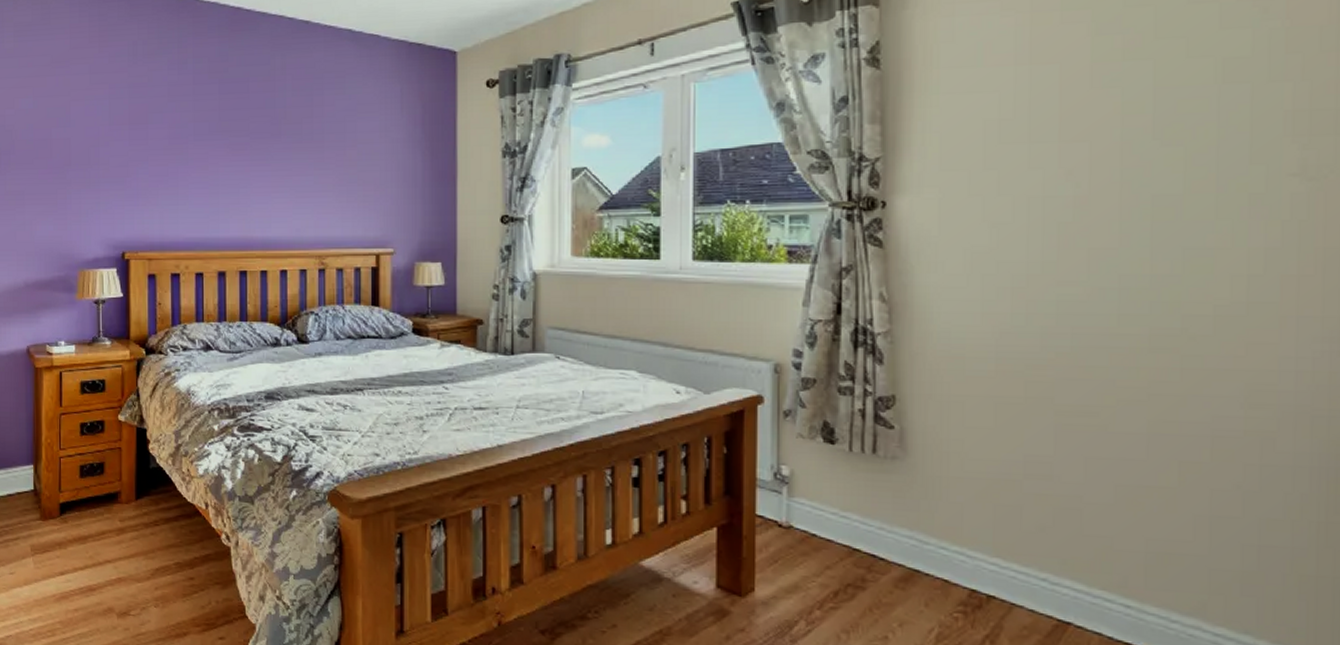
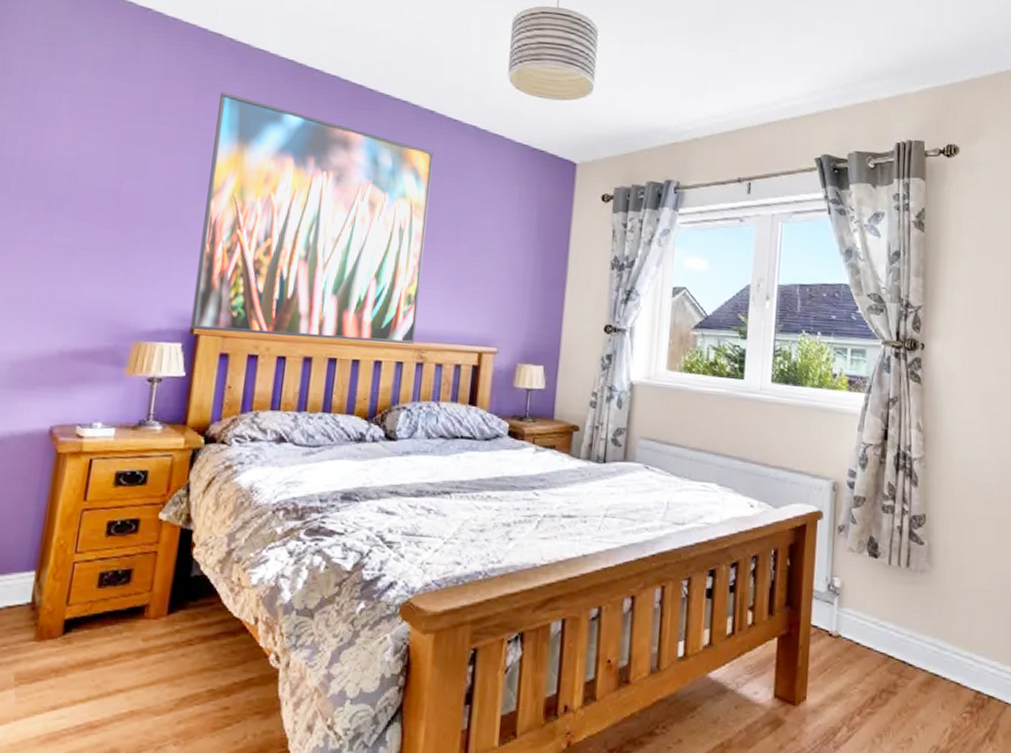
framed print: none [119,36,314,255] -> present [190,92,434,344]

